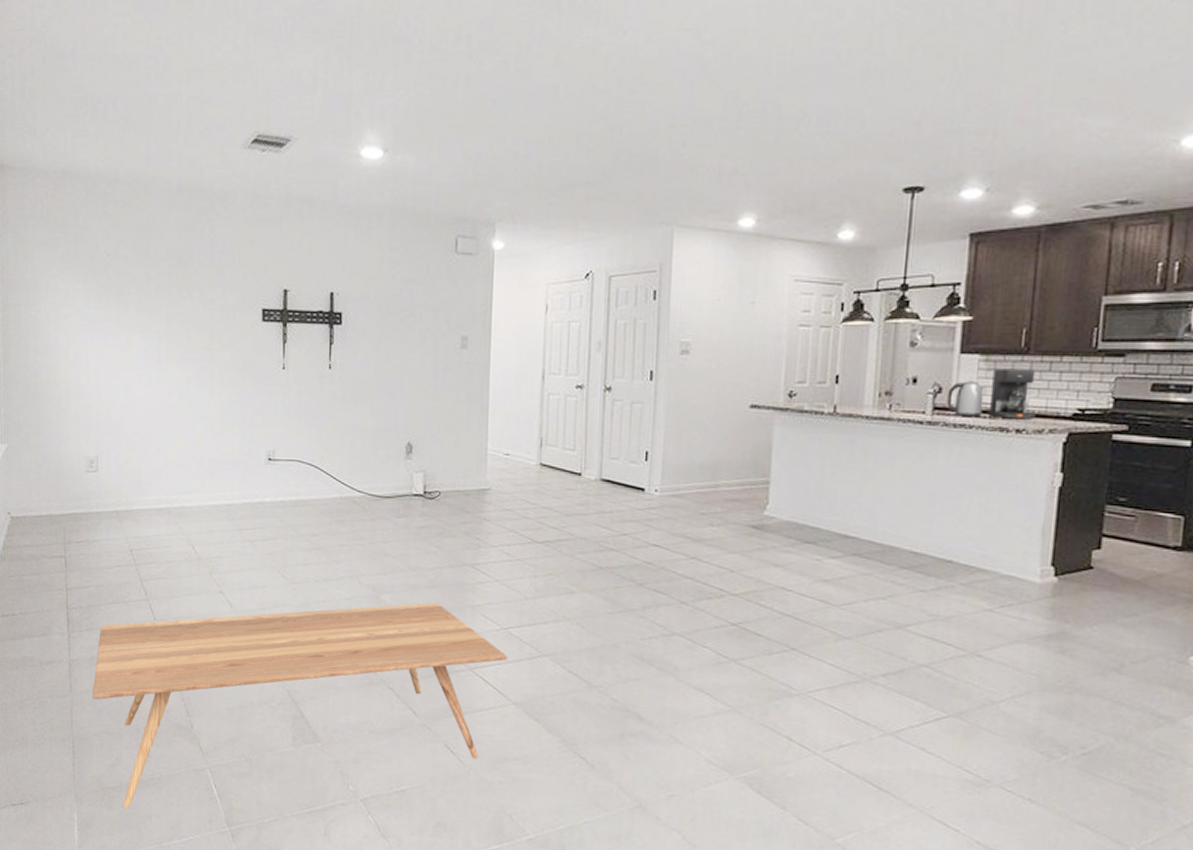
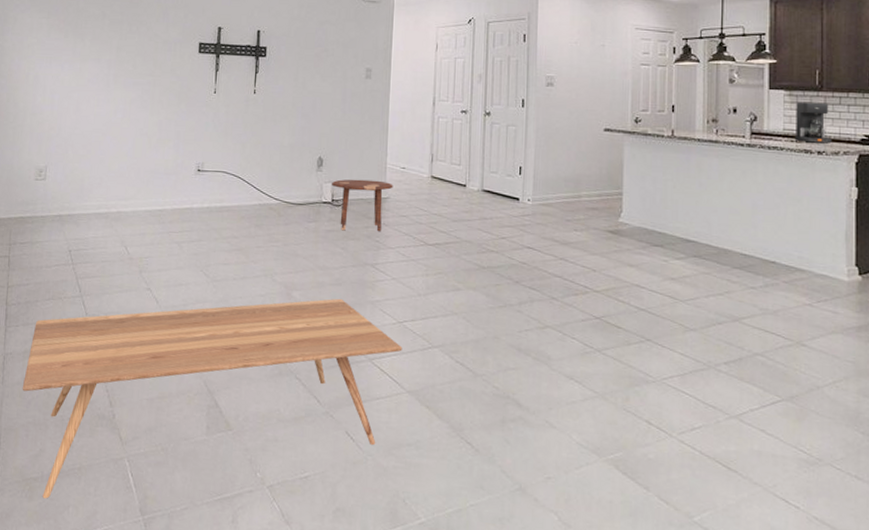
side table: none [424,467,495,528] -> present [332,179,393,232]
kettle: present [947,381,985,418] -> none [762,111,790,142]

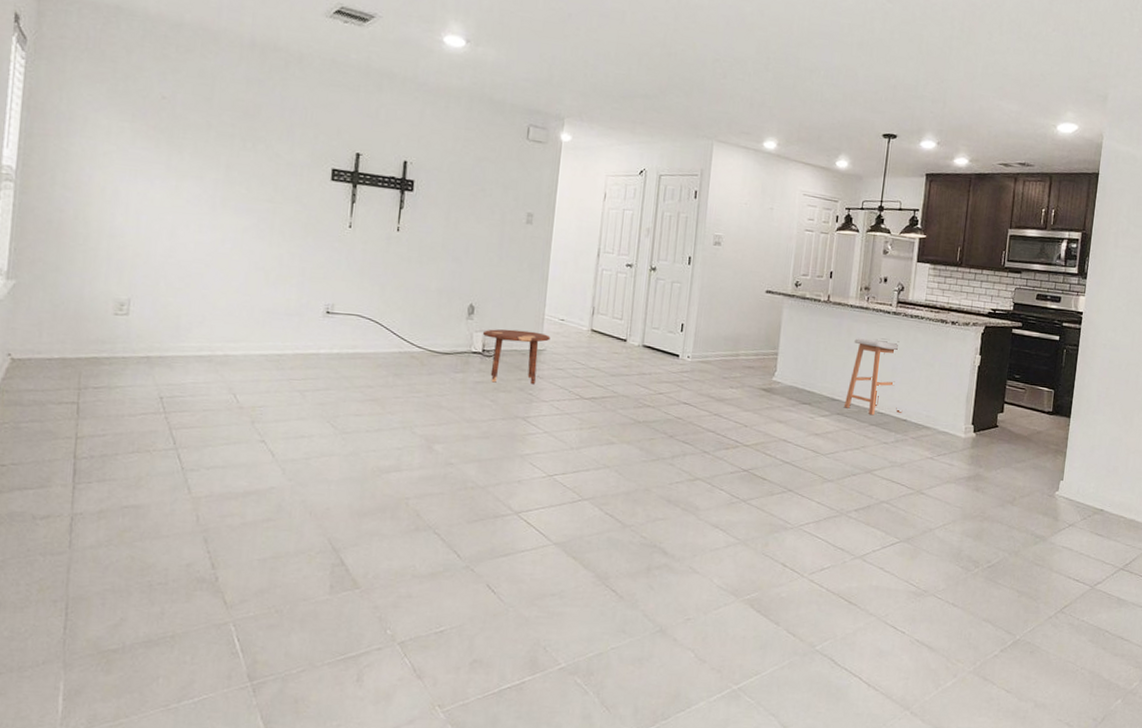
coffee table: present [22,298,403,499] -> none [96,451,551,671]
stool: none [700,173,770,258] -> present [843,337,903,416]
coffee maker: present [794,101,832,144] -> none [934,275,965,315]

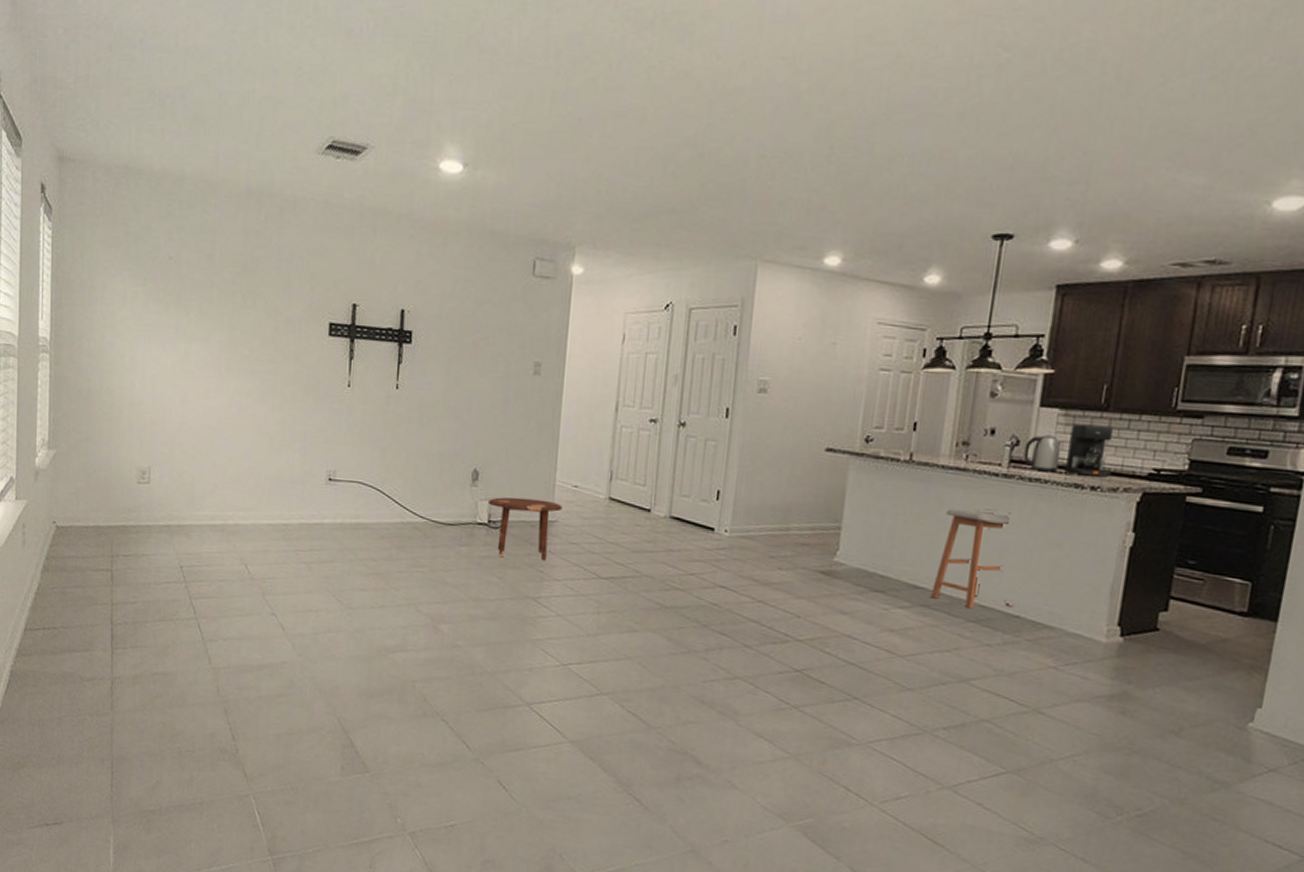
kettle: none [907,283,932,311] -> present [1023,435,1063,473]
coffee maker: none [934,275,965,315] -> present [1063,423,1113,478]

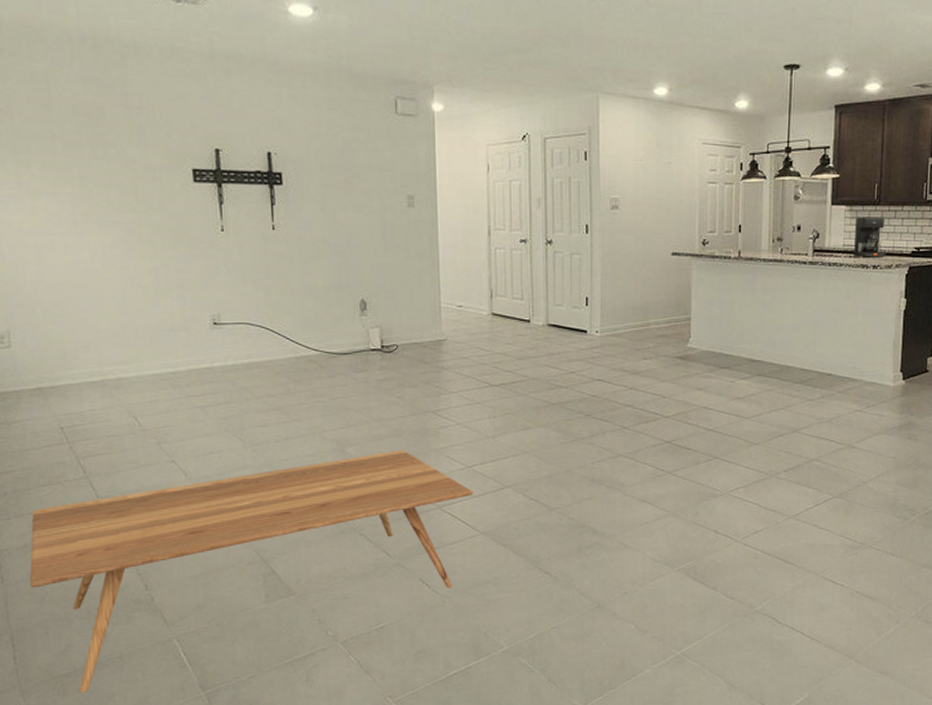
coffee table: none [134,634,566,833] -> present [29,449,473,693]
side table: present [489,497,563,561] -> none [380,321,450,379]
stool: present [929,507,1015,609] -> none [764,291,827,373]
kettle: present [1023,435,1063,473] -> none [823,227,850,257]

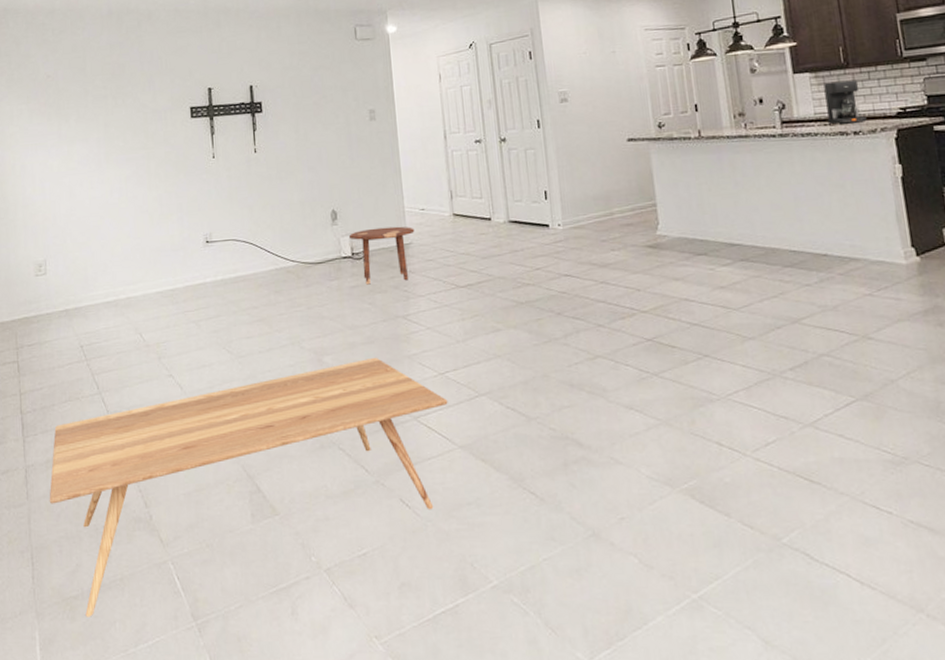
side table: none [380,321,450,379] -> present [349,226,415,285]

